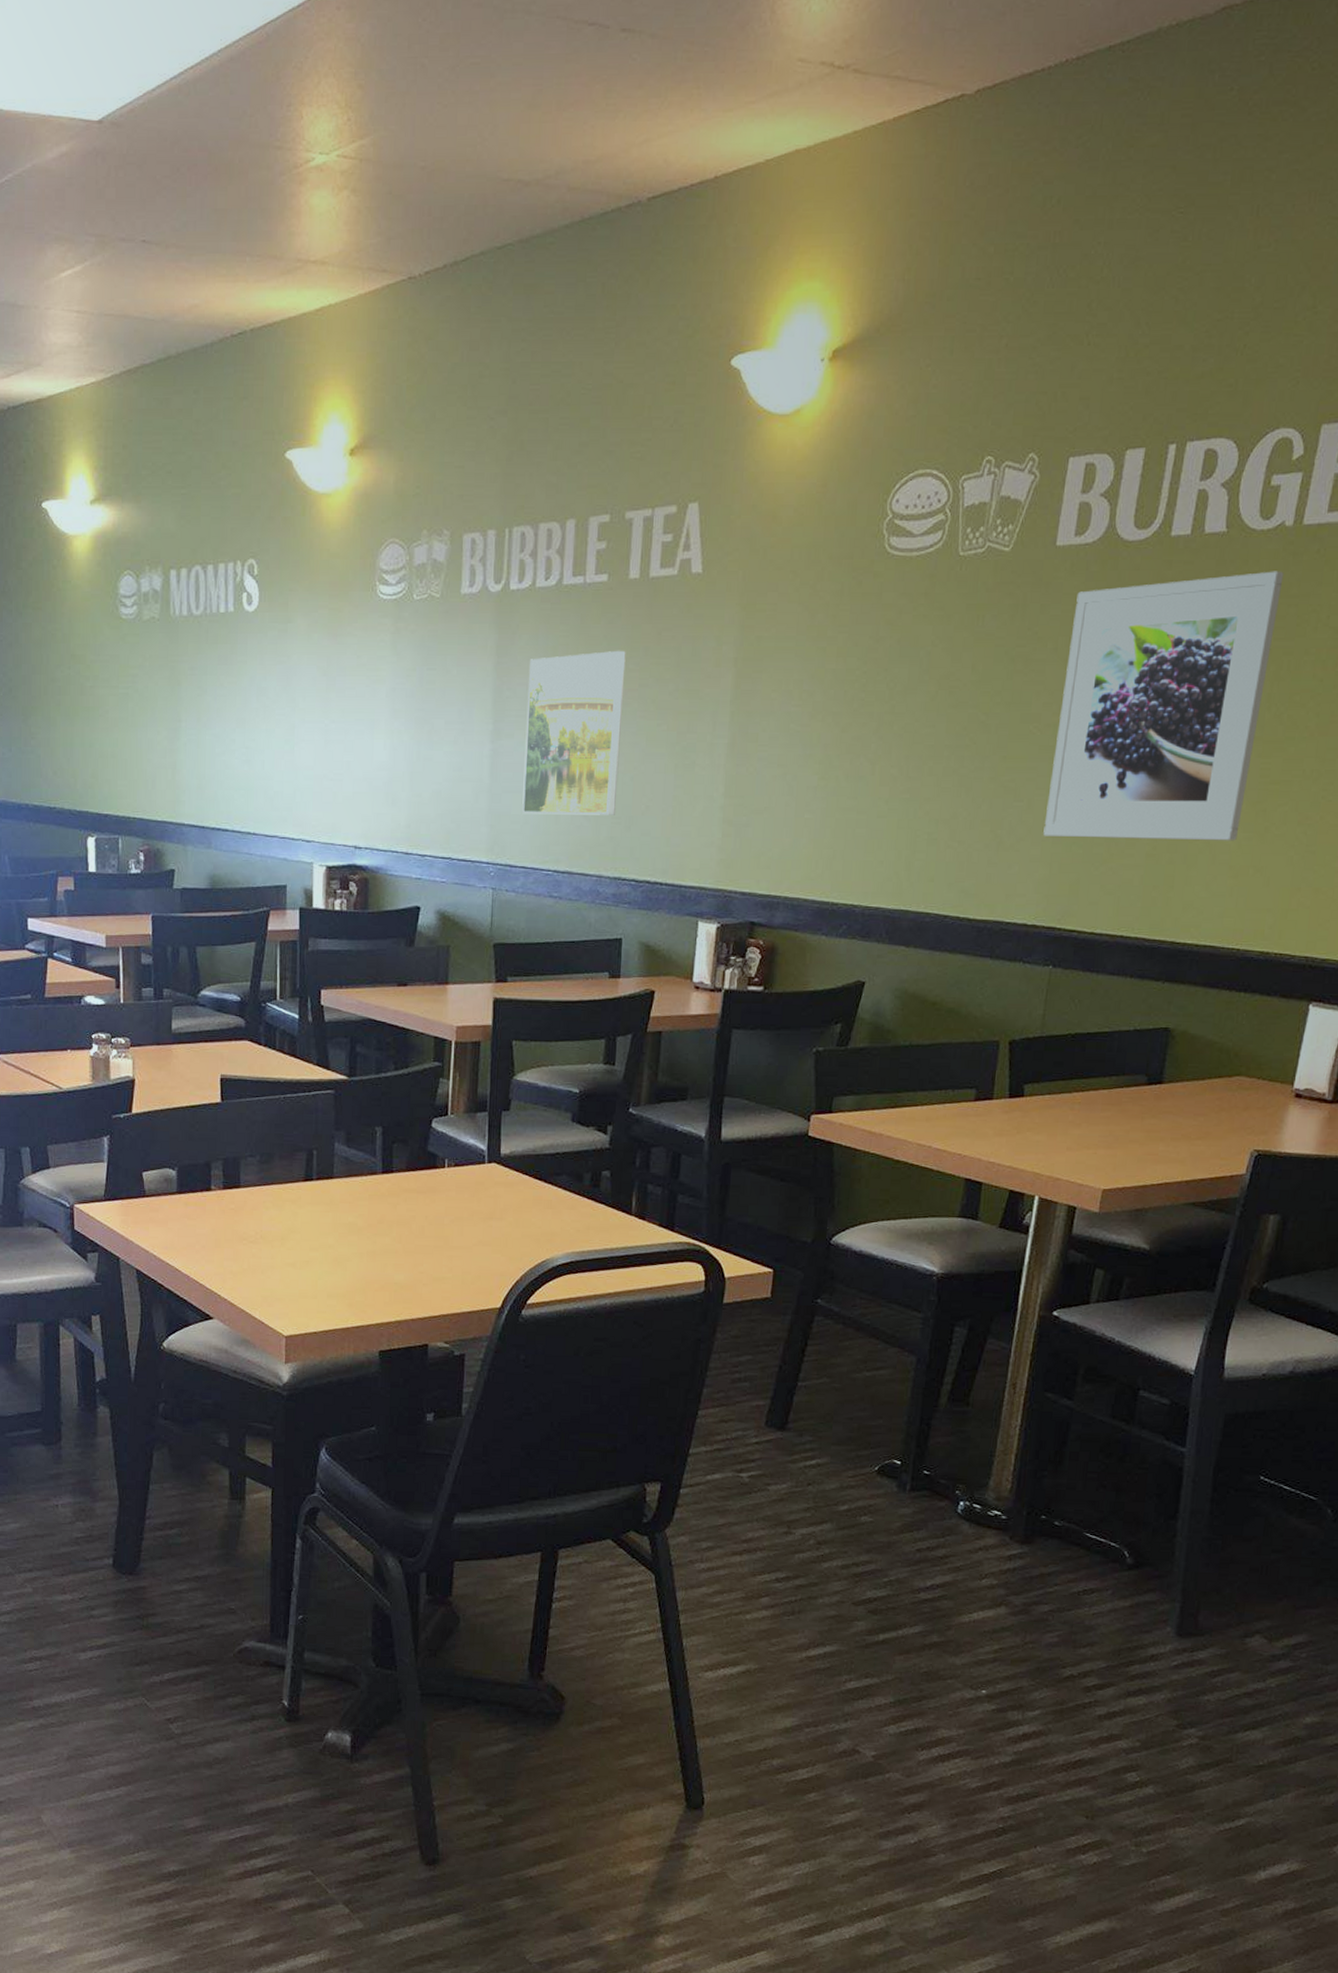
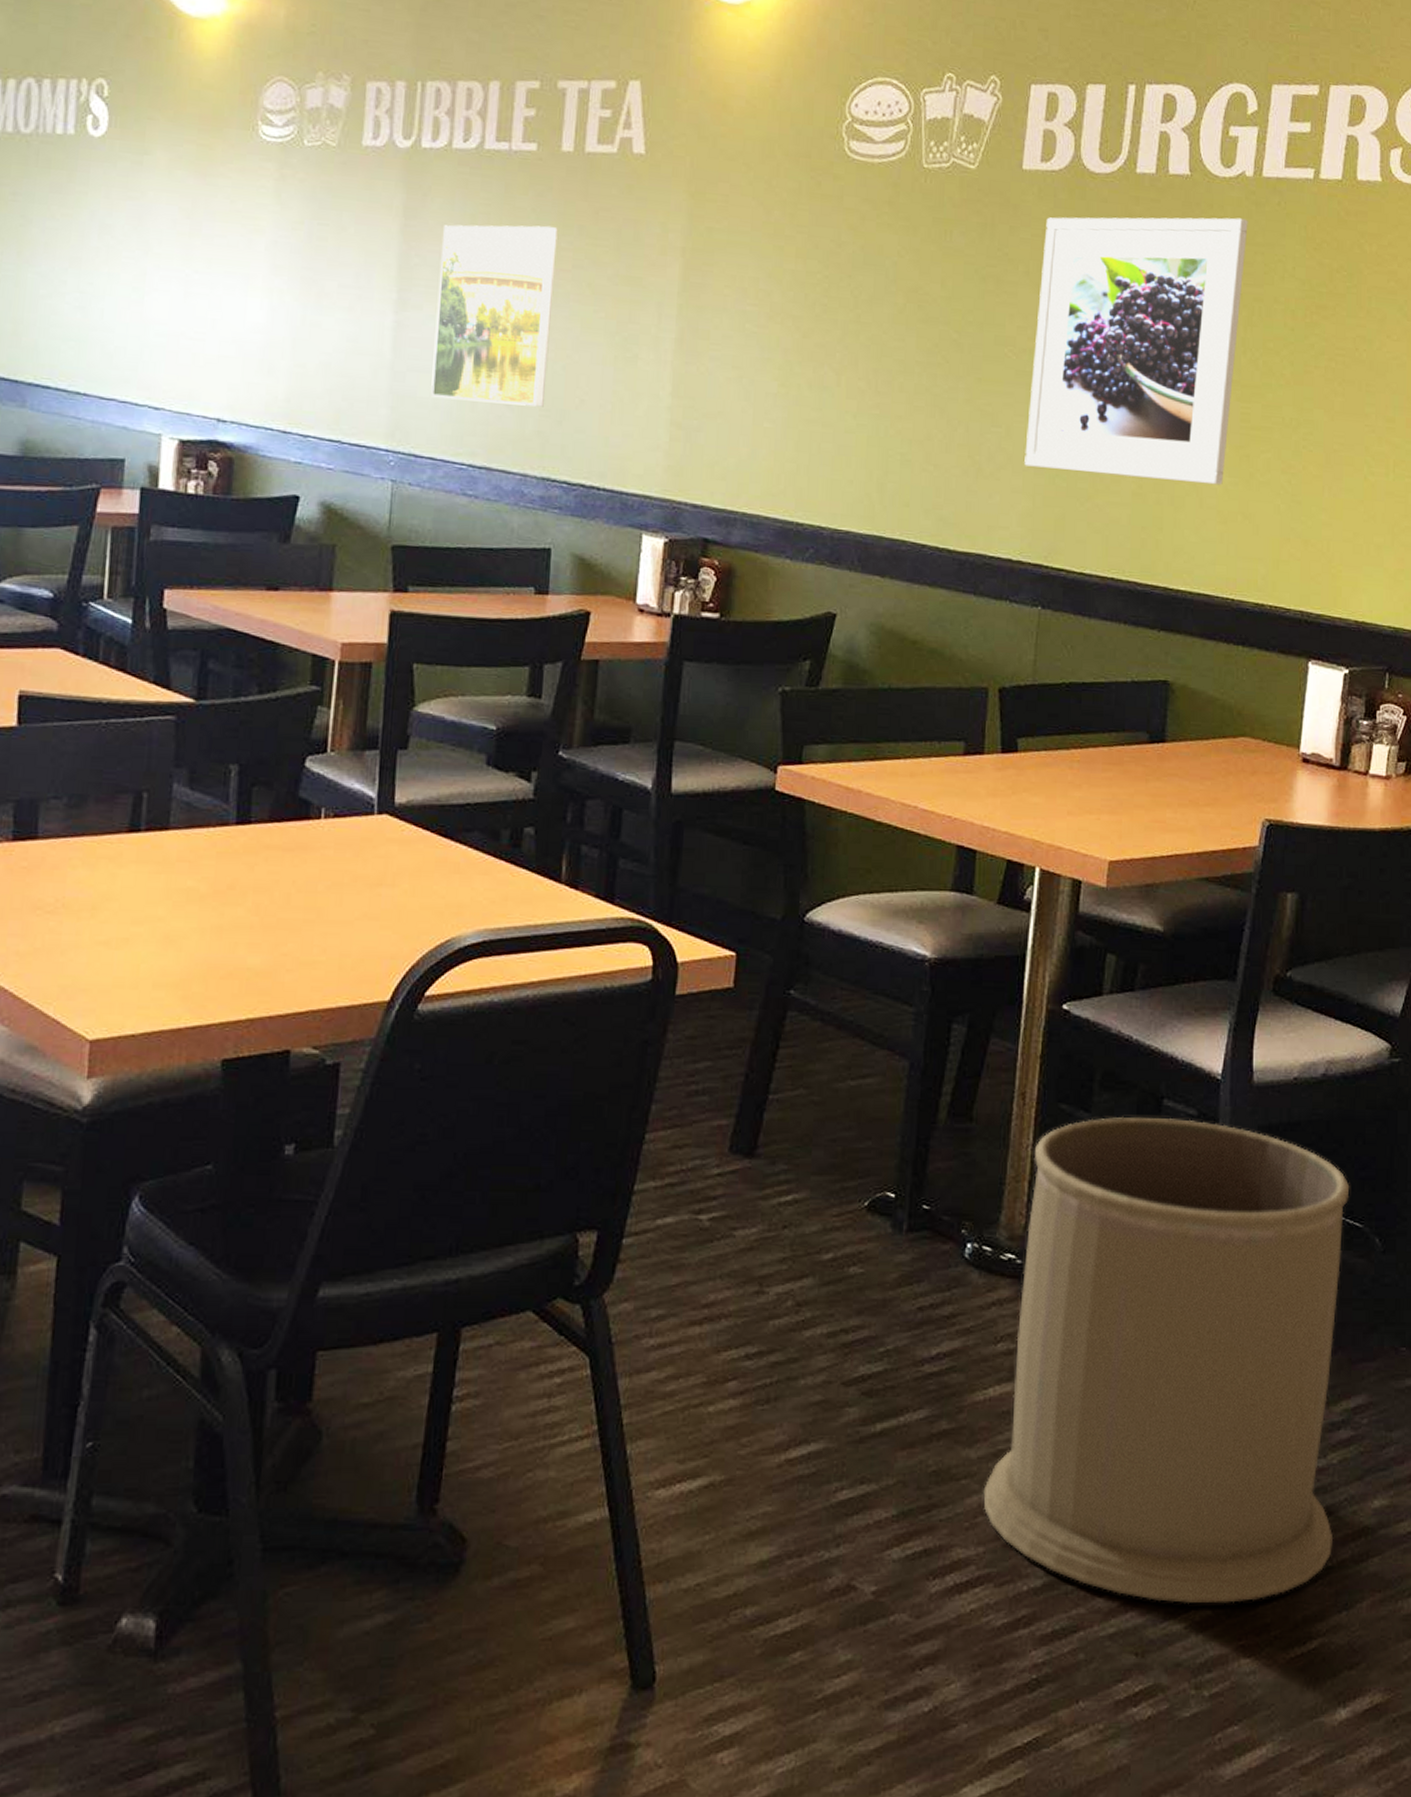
trash can: none [964,1404,1308,1786] -> present [983,1116,1350,1605]

